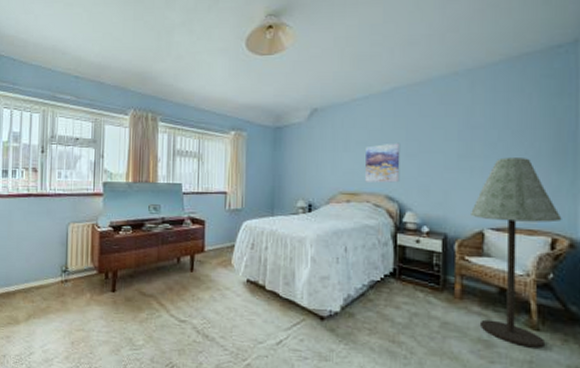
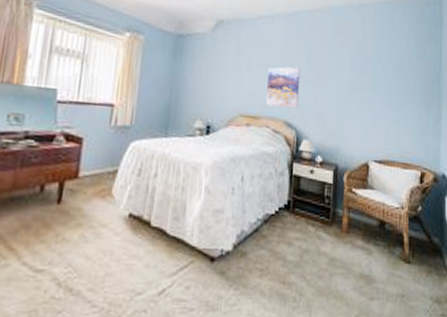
floor lamp: present [471,157,562,349] -> none [359,92,429,281]

